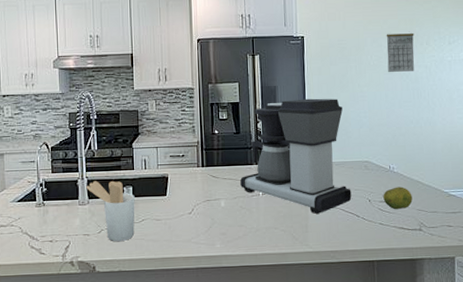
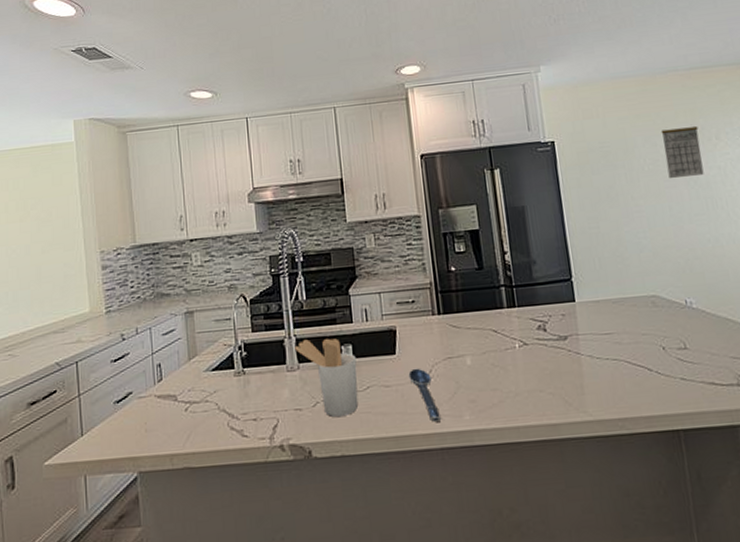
spoon: none [175,207,199,248] -> present [408,368,442,422]
coffee maker: present [240,98,352,214] -> none [488,217,639,369]
fruit: present [383,186,413,210] -> none [681,327,723,359]

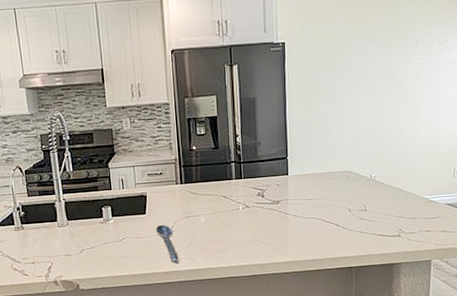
utensil holder: present [295,338,359,417] -> none [64,201,116,261]
calendar: present [661,125,704,179] -> none [372,33,402,79]

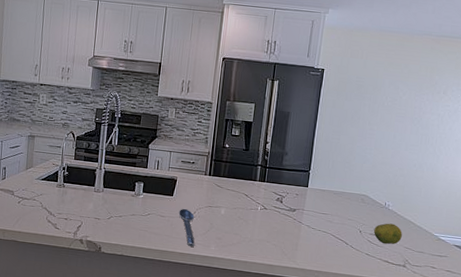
fruit: none [363,195,393,218] -> present [374,223,402,244]

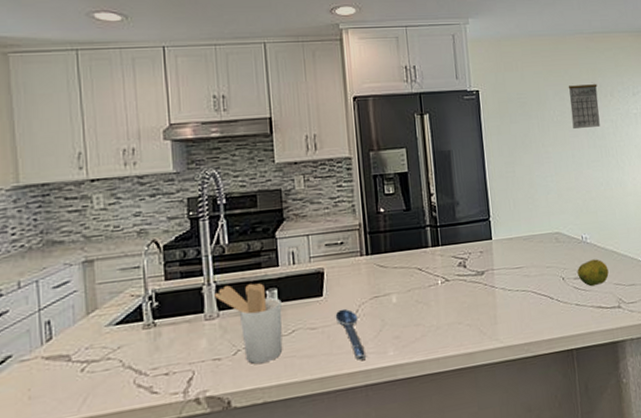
utensil holder: none [103,173,145,230] -> present [214,283,283,364]
calendar: none [400,78,433,118] -> present [568,83,600,130]

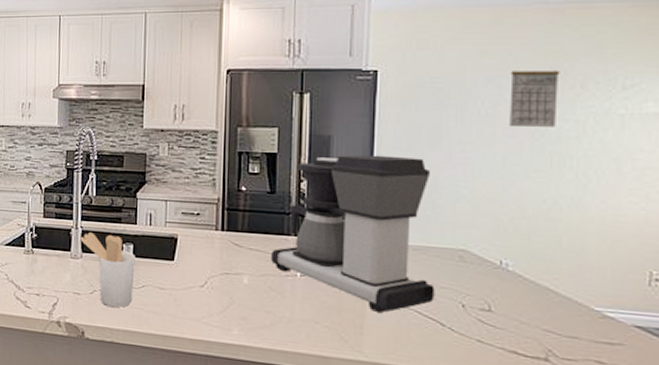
spoon: present [335,308,367,360] -> none [183,277,210,330]
coffee maker: none [414,162,544,301] -> present [271,155,435,313]
fruit: present [577,259,609,287] -> none [486,292,536,325]

